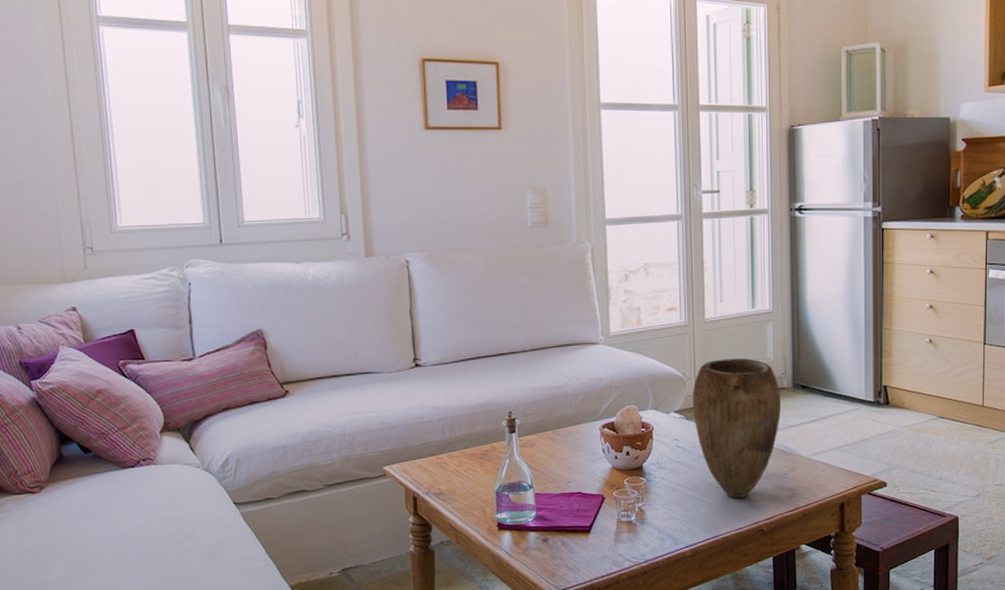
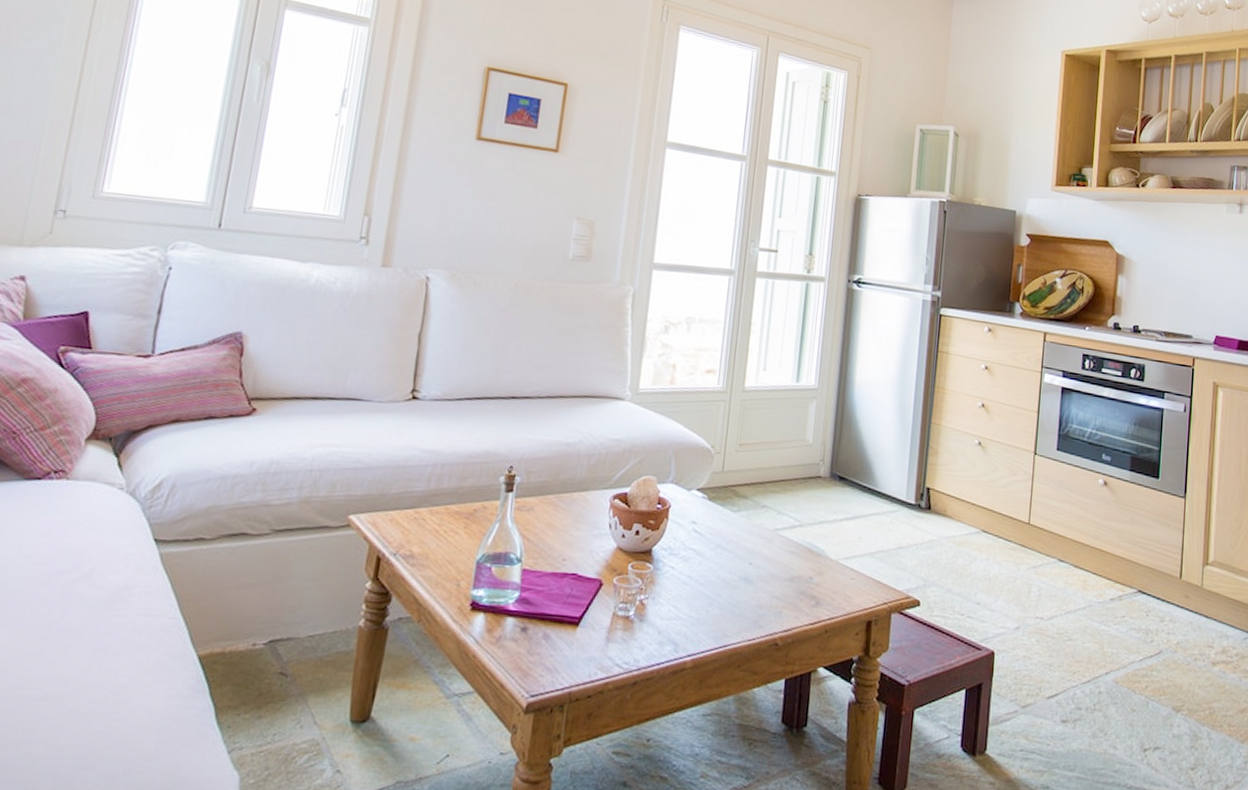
vase: present [692,358,782,499] -> none [717,434,816,603]

